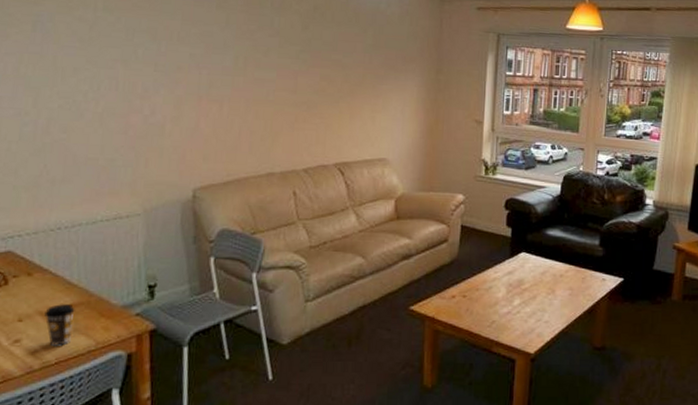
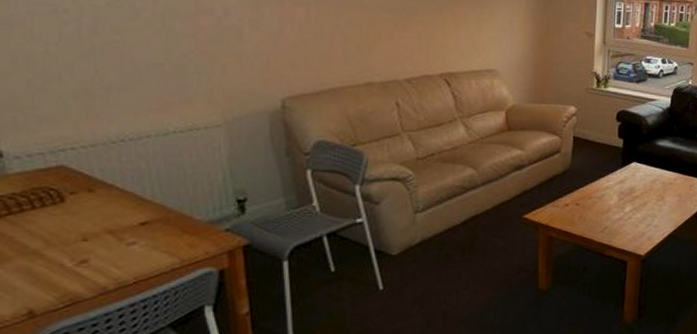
coffee cup: present [44,304,75,347] -> none [115,221,152,266]

